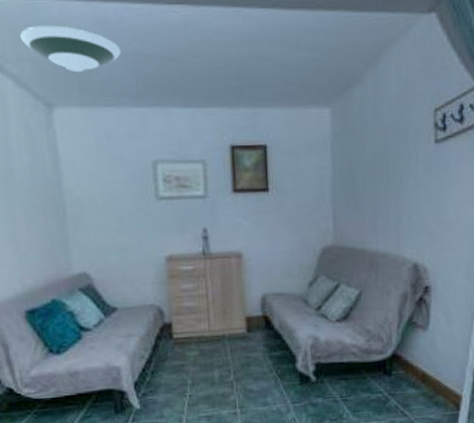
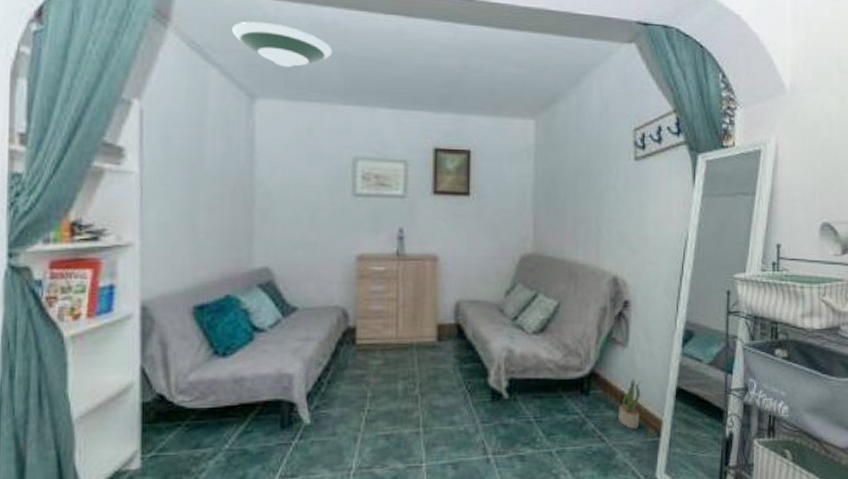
potted plant: none [420,358,442,404] -> present [618,378,642,429]

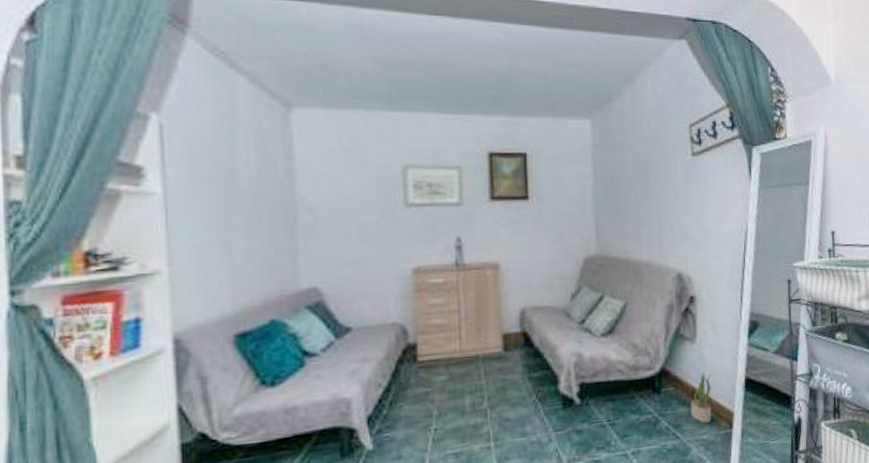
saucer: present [231,21,333,68] -> none [259,25,374,74]

